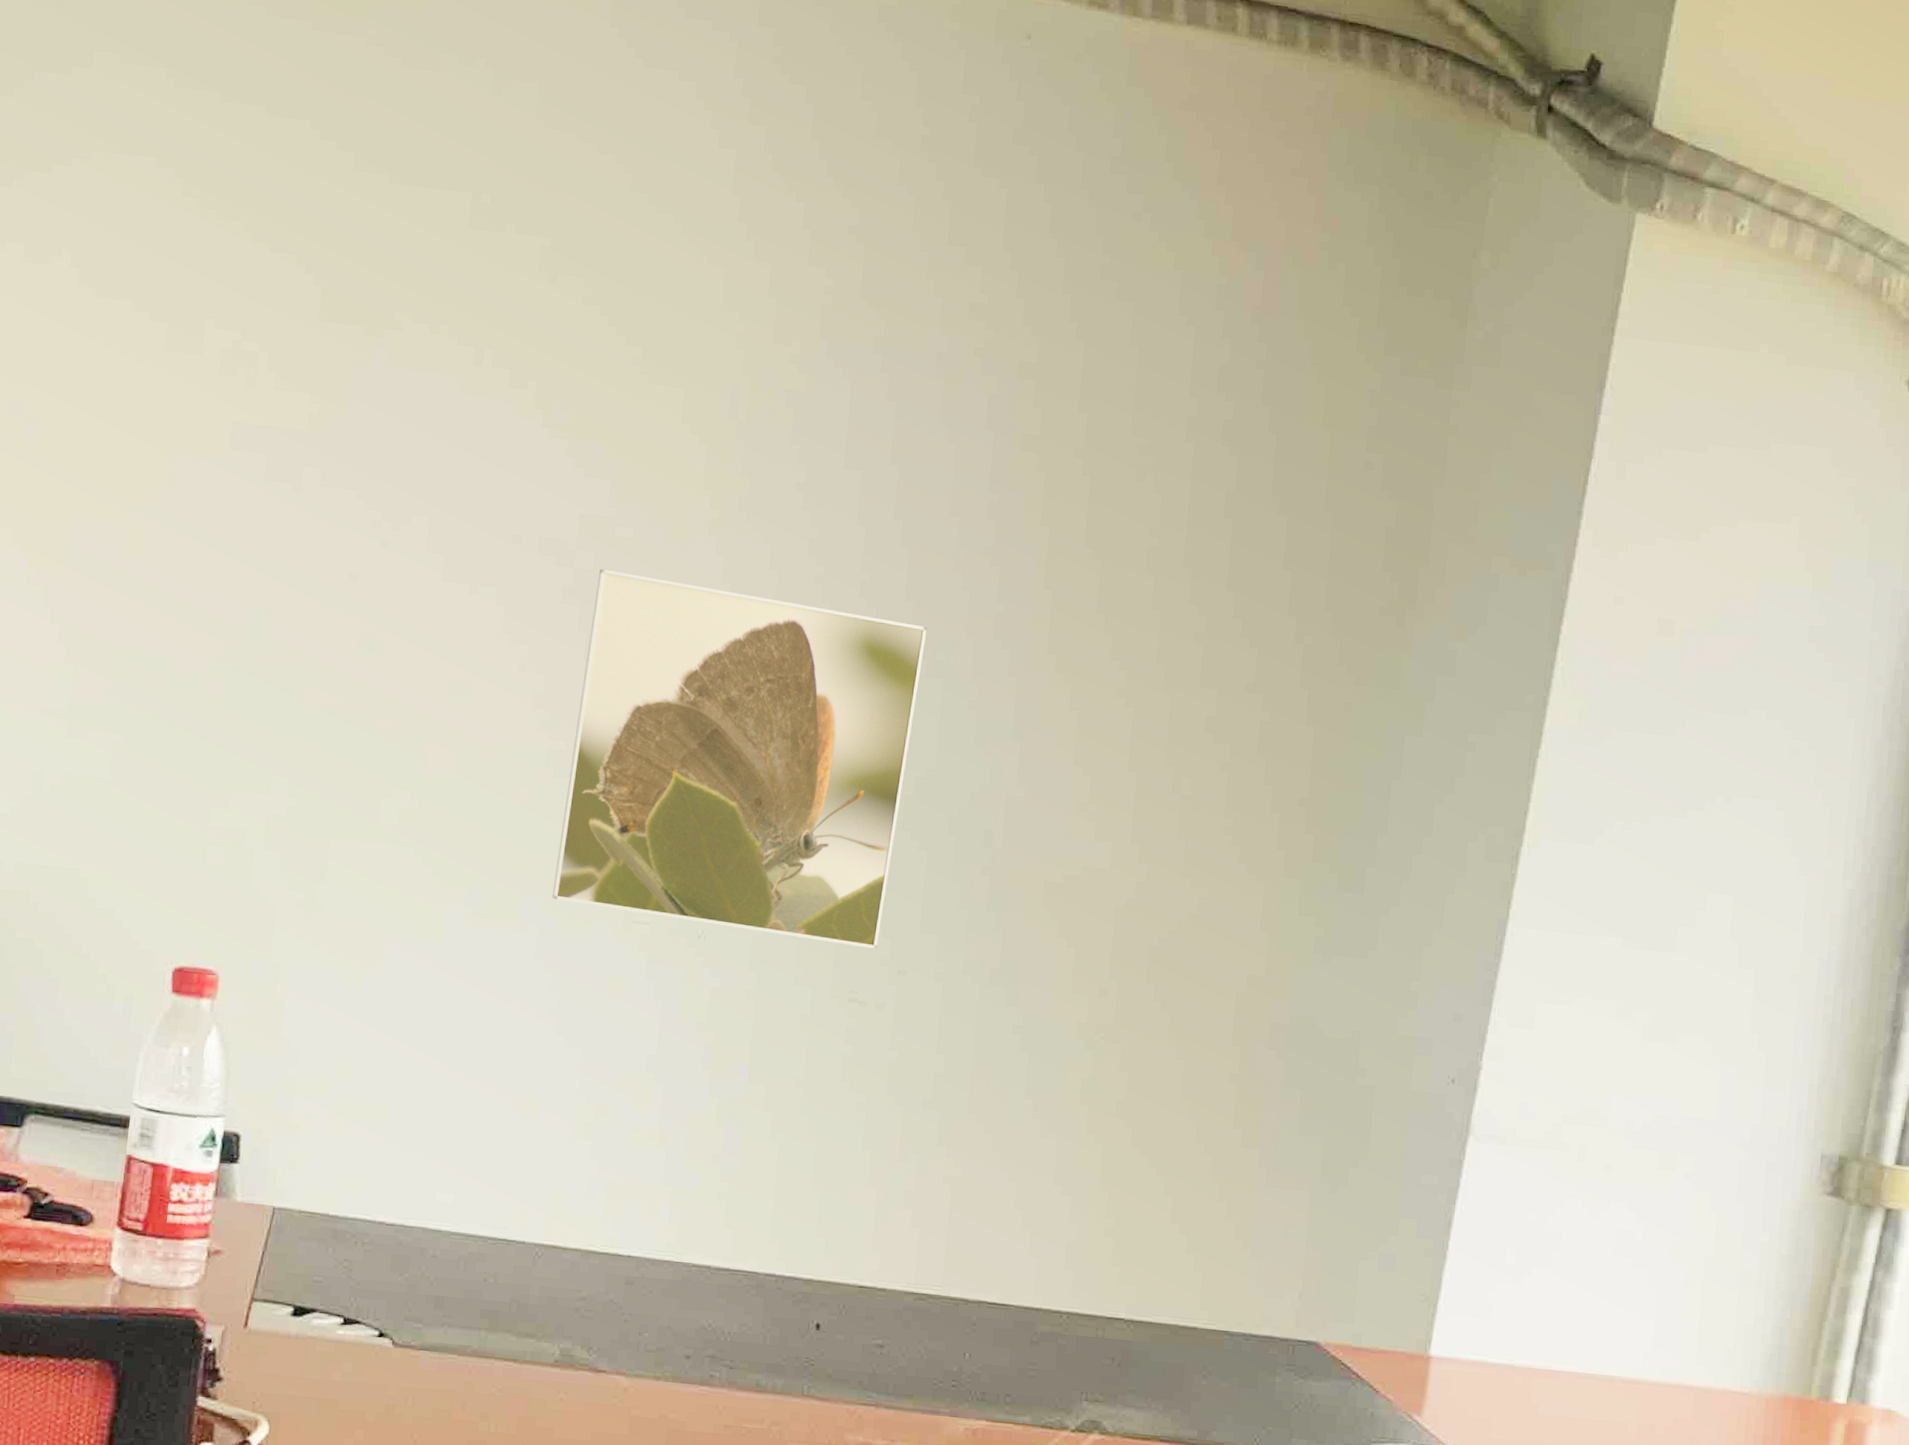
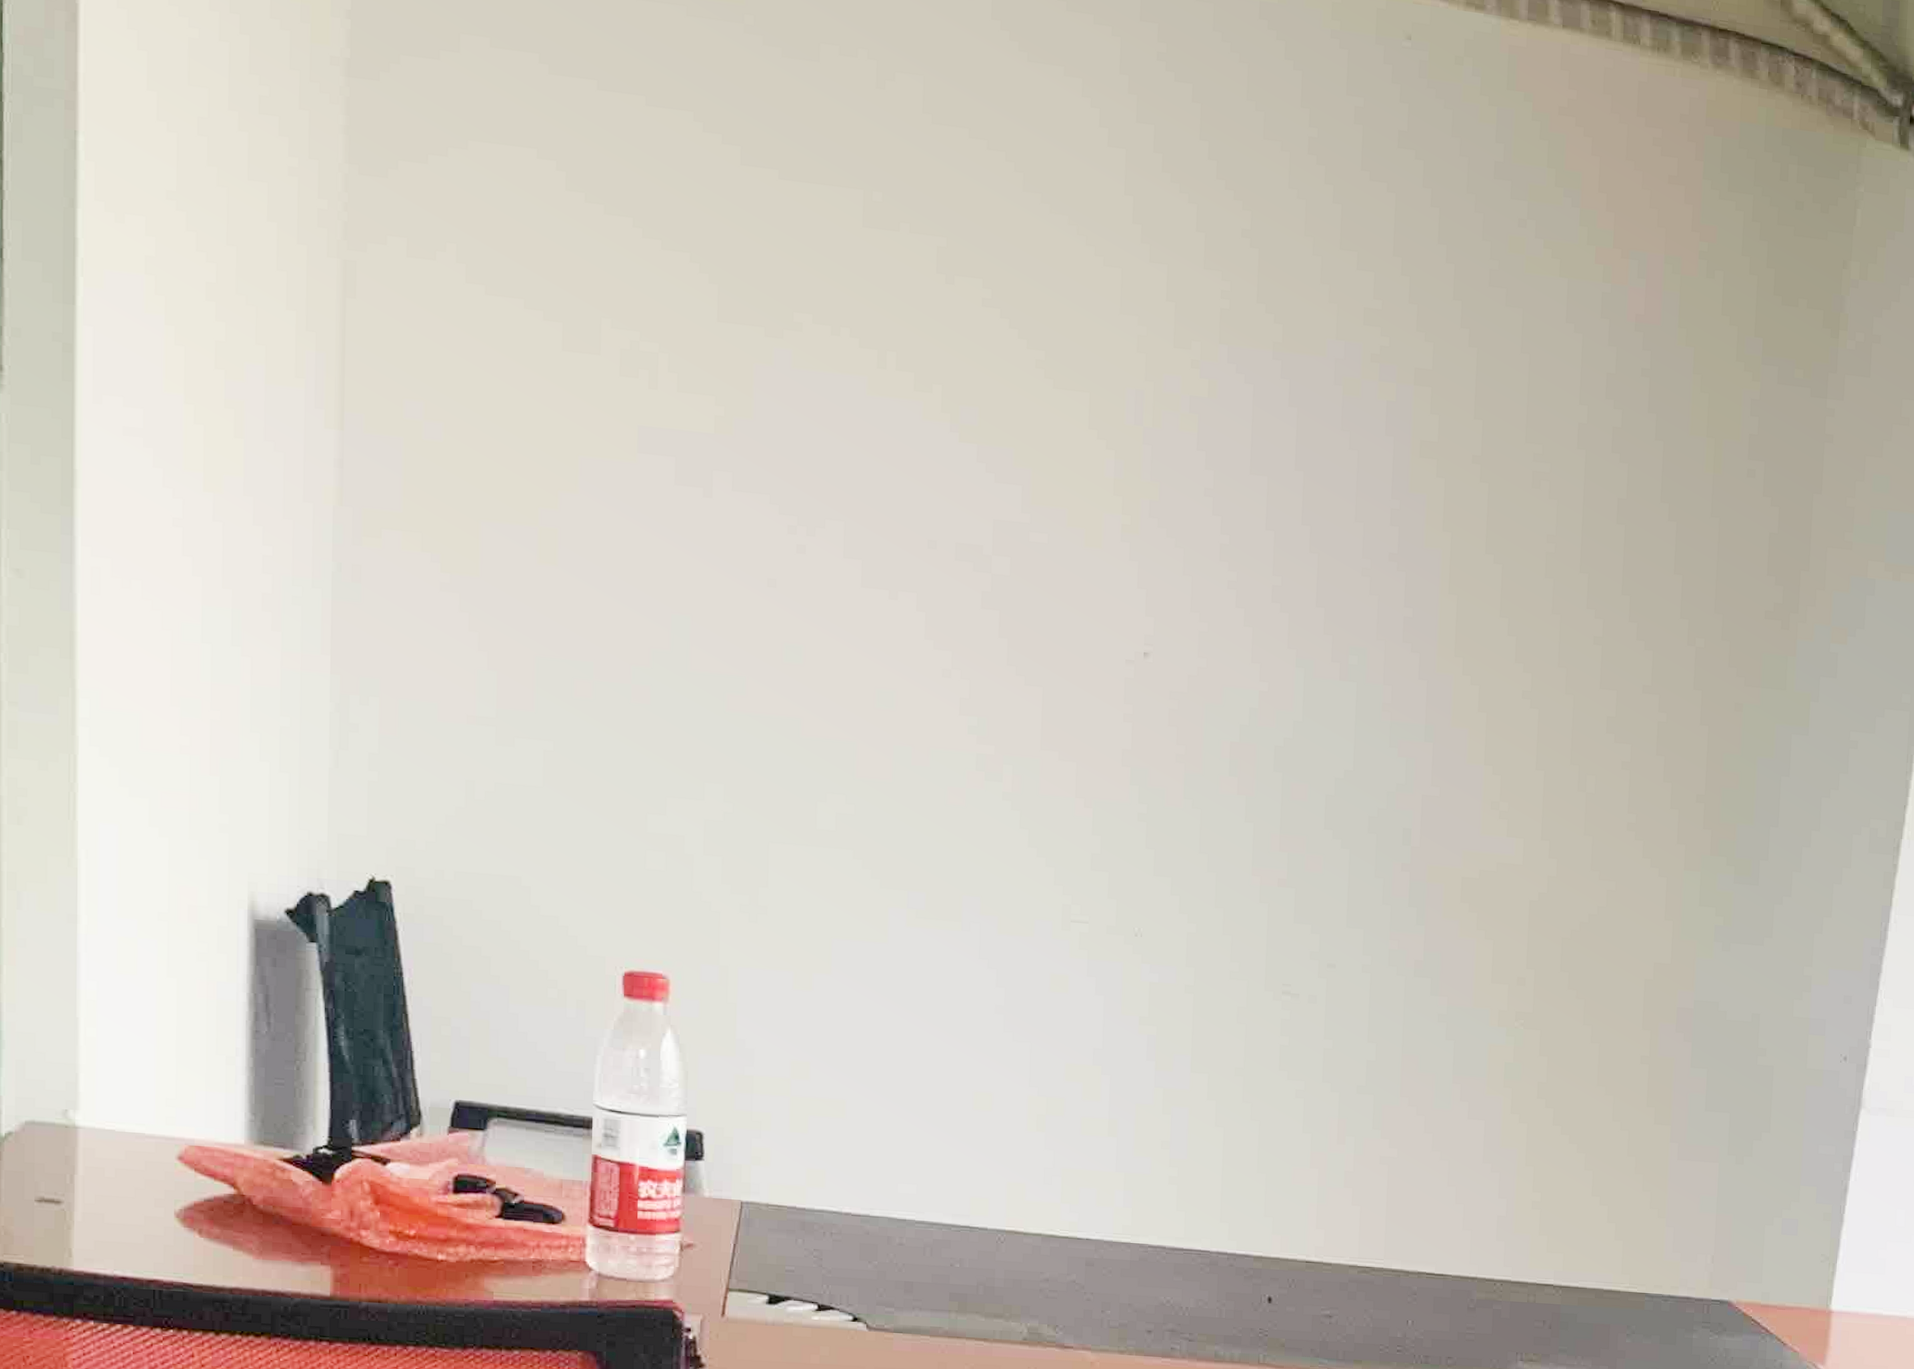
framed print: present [552,568,928,949] -> none [991,574,1339,944]

